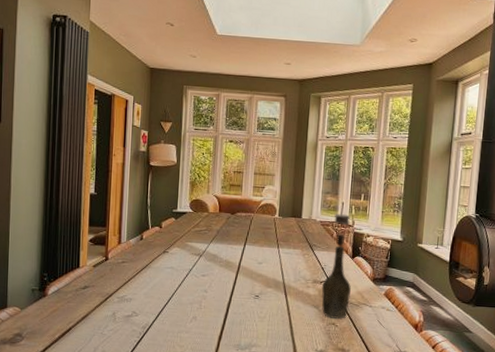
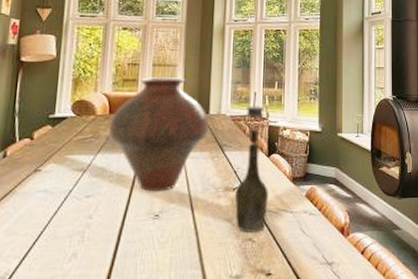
vase: none [218,183,302,278] -> present [108,76,210,192]

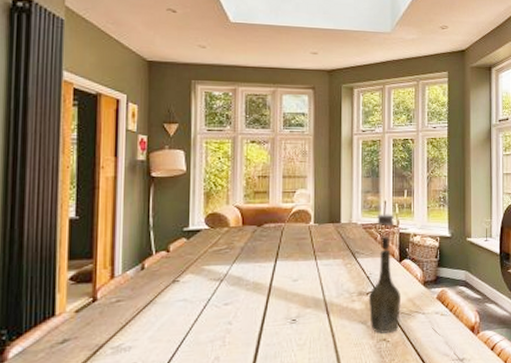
vase: present [108,76,210,192] -> none [242,187,341,299]

